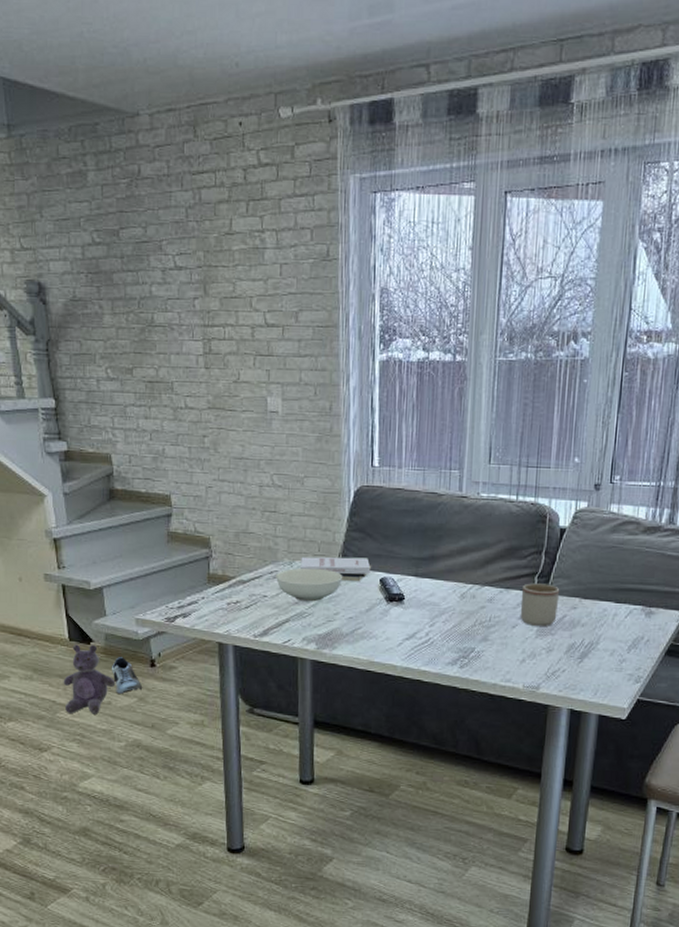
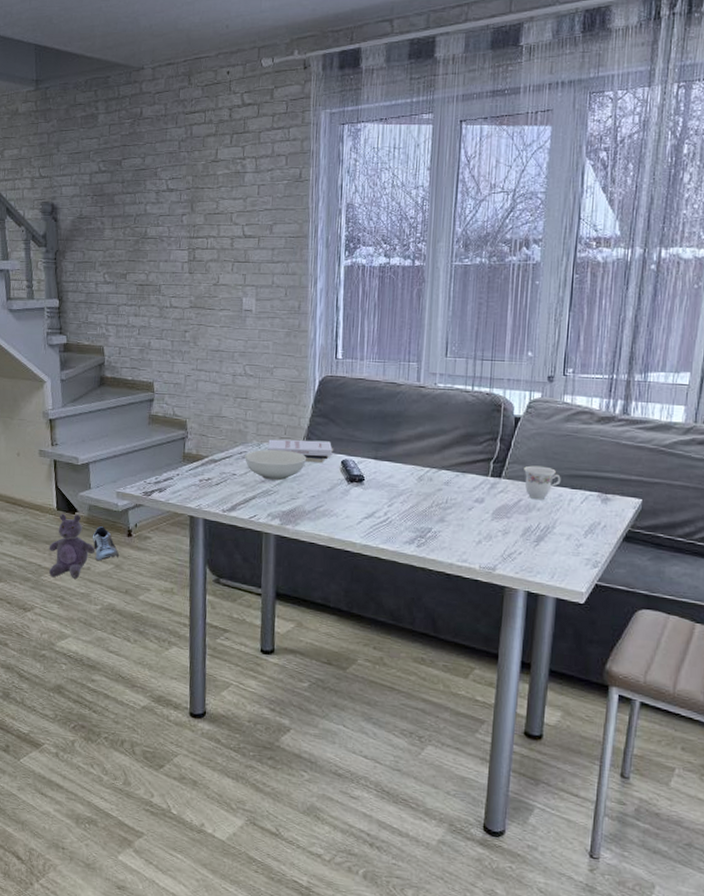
mug: present [520,583,560,626] -> none [476,468,515,510]
teacup: none [569,579,606,616] -> present [524,465,561,500]

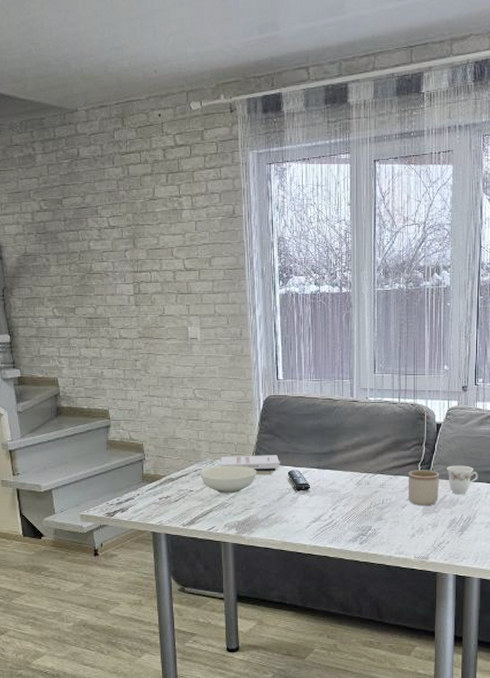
stuffed animal: present [49,513,96,579] -> none [18,539,64,600]
shoe: present [92,526,120,561] -> none [59,548,88,581]
mug: none [476,468,515,510] -> present [408,470,440,505]

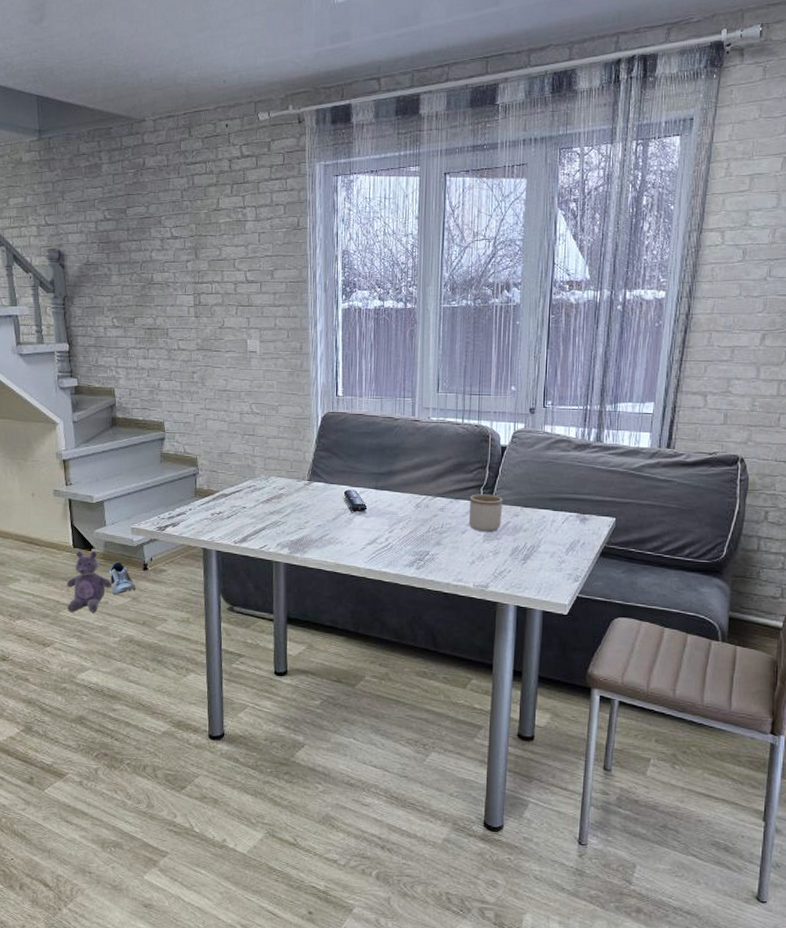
stuffed animal: none [18,539,64,600] -> present [66,551,113,613]
shoe: none [59,548,88,581] -> present [108,561,136,595]
bowl: present [200,465,257,494] -> none [254,482,313,512]
books: present [221,455,281,476] -> none [275,473,338,495]
teacup: present [447,465,478,495] -> none [511,490,544,522]

